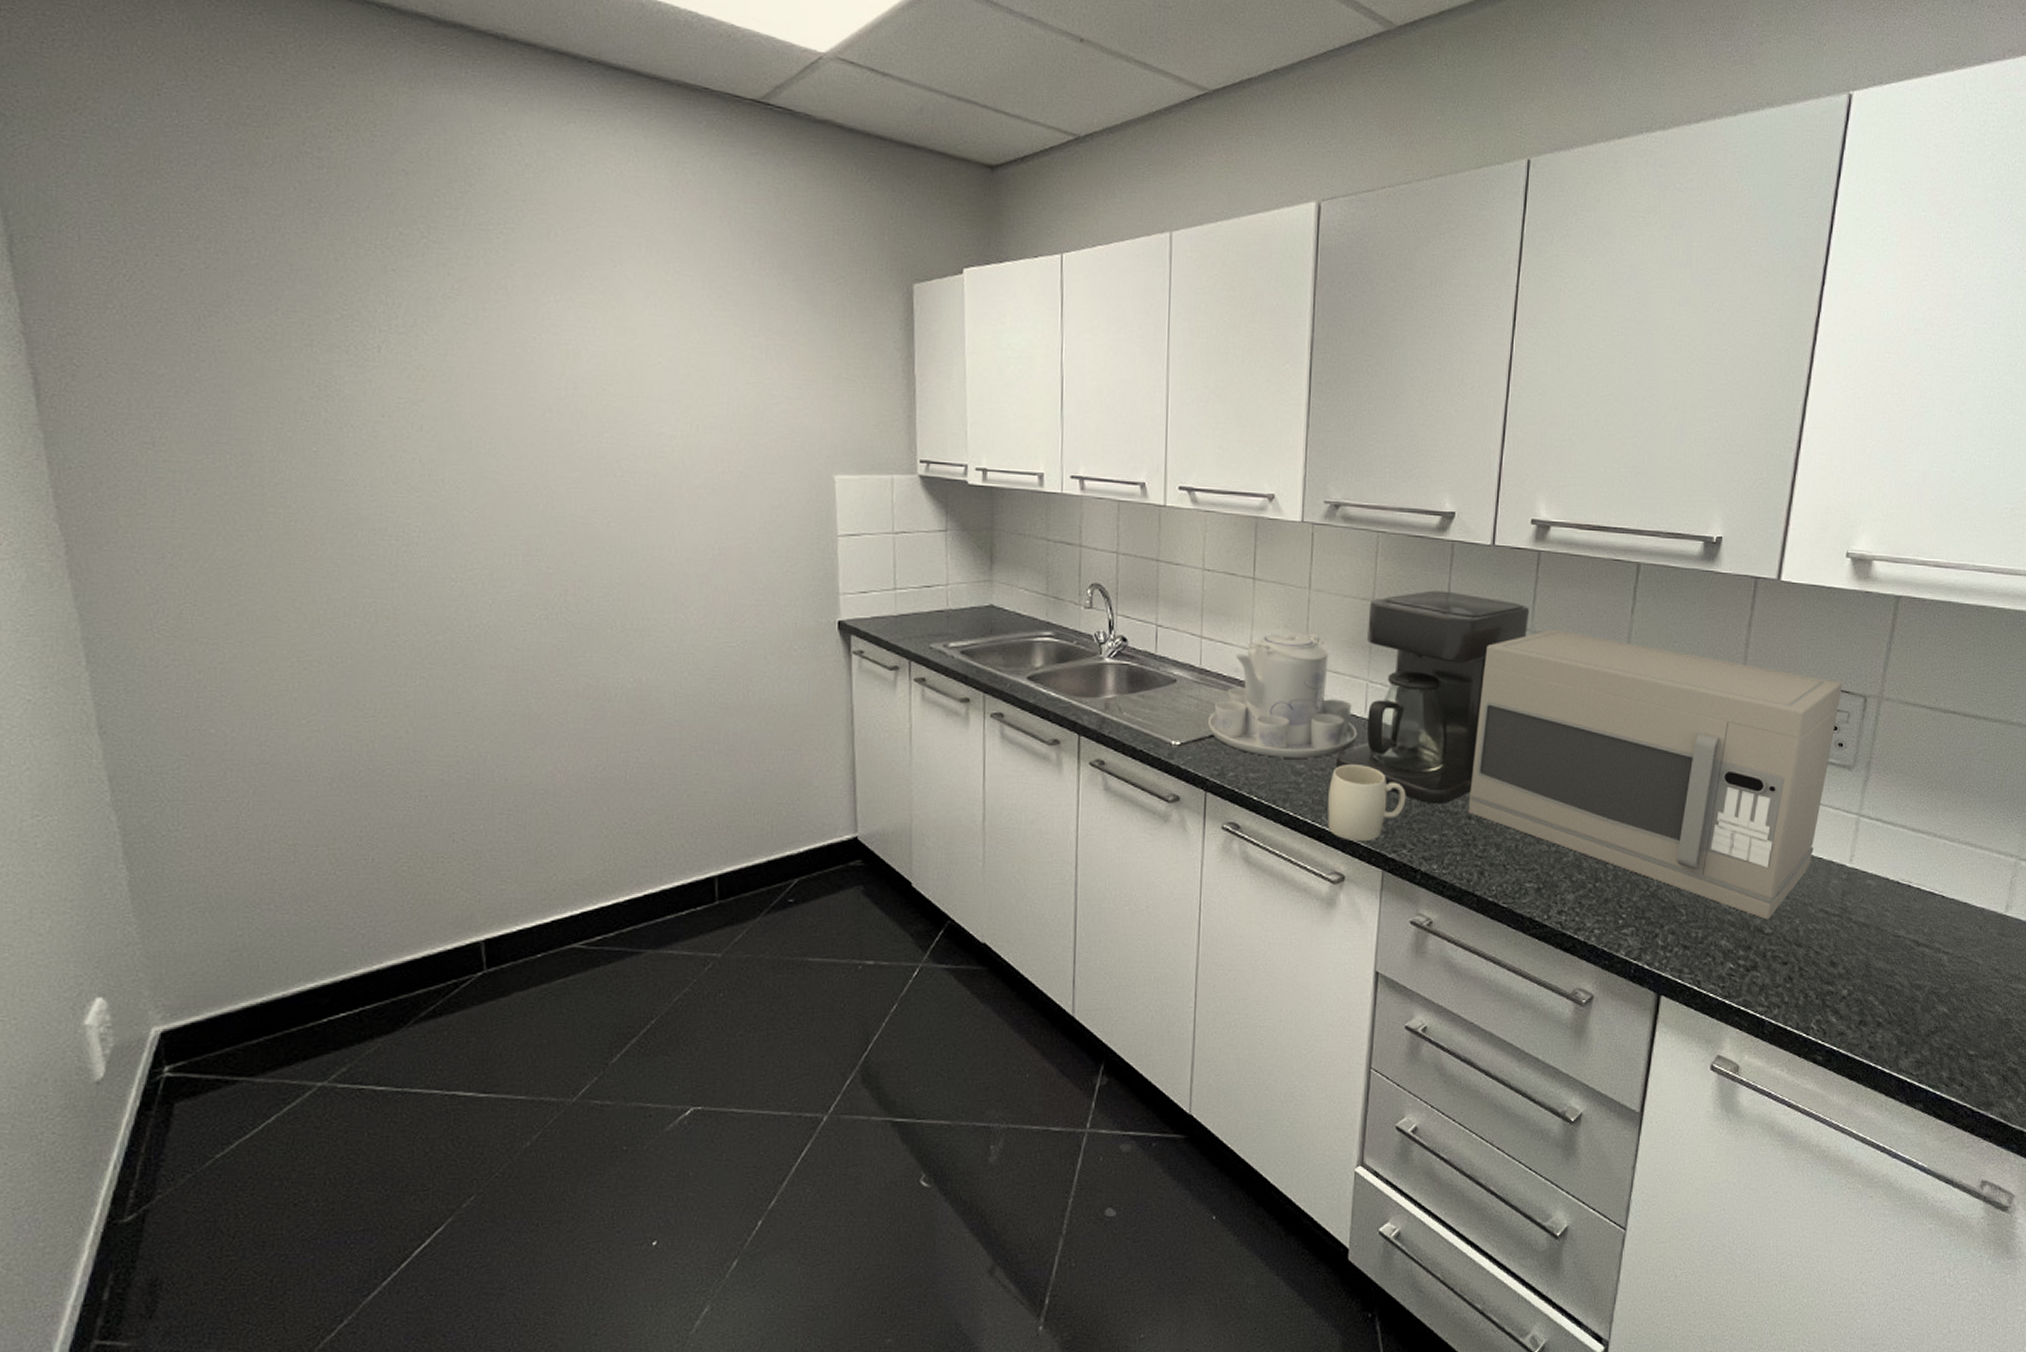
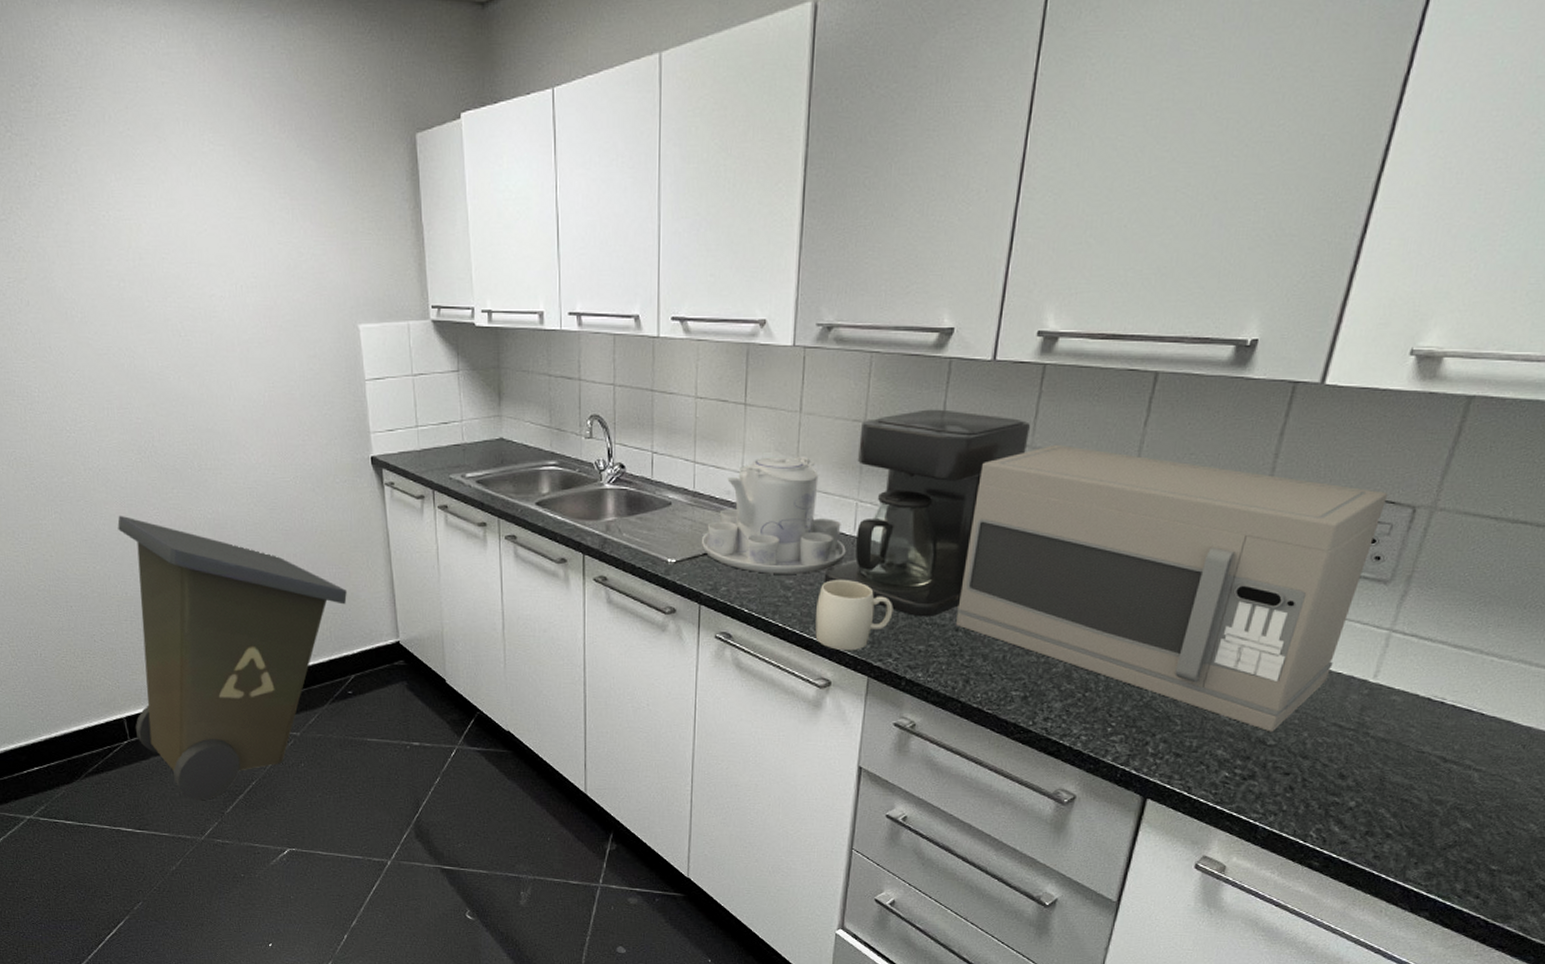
recycling bin: none [495,682,797,1049] -> present [117,515,347,801]

